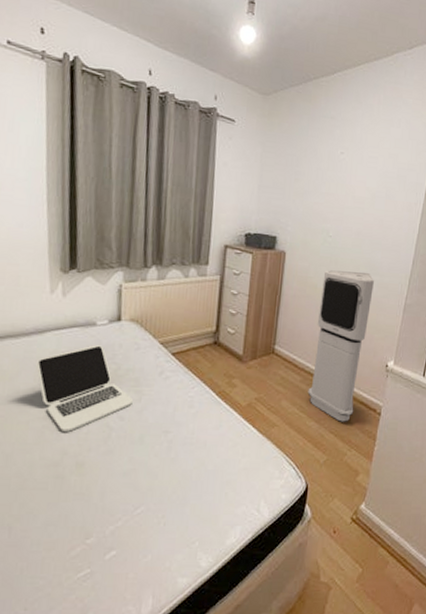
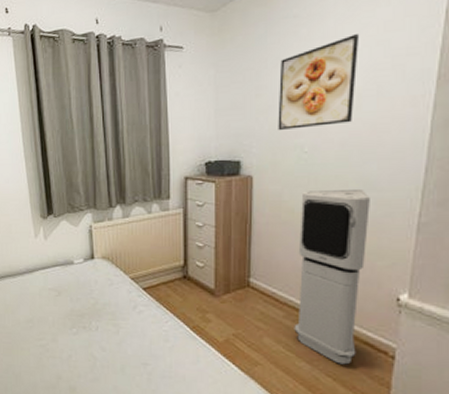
laptop: present [36,344,133,432] -> none [31,280,111,359]
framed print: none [310,144,378,217] -> present [278,34,360,130]

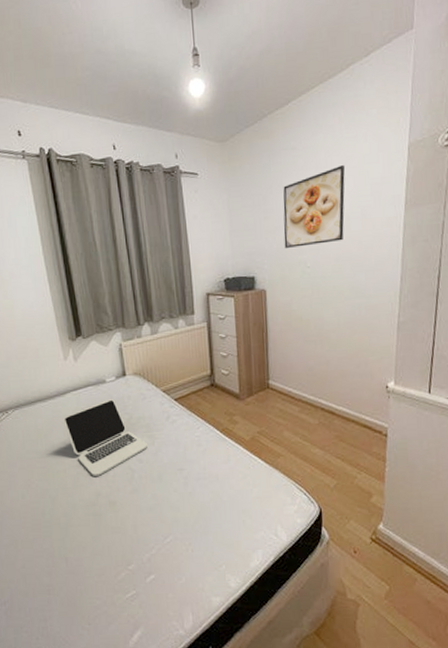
laptop: none [31,280,111,359] -> present [64,398,147,476]
air purifier: present [294,190,370,365] -> none [307,297,362,447]

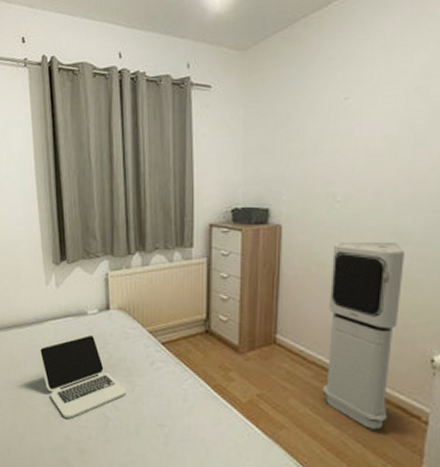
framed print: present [283,165,346,248] -> none [309,79,397,177]
air purifier: none [307,297,362,447] -> present [322,242,404,430]

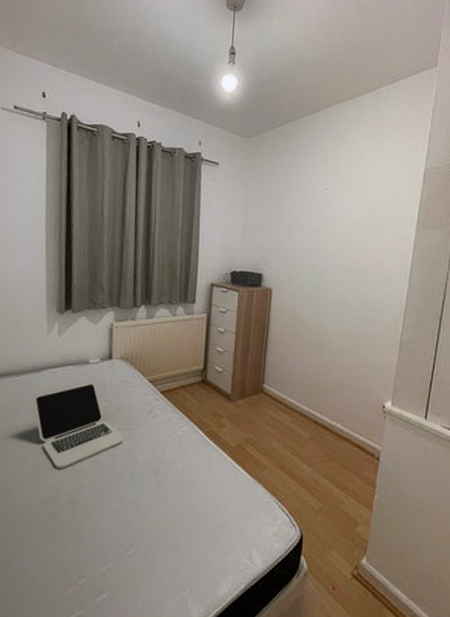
air purifier: present [322,242,404,430] -> none [299,306,366,467]

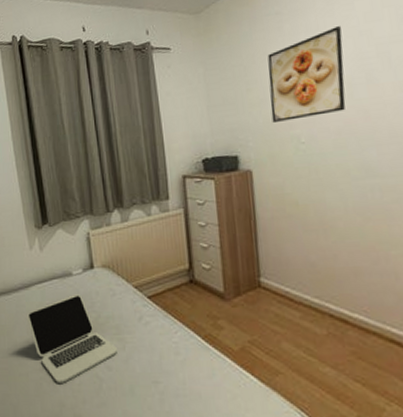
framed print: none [296,178,364,251] -> present [267,26,346,122]

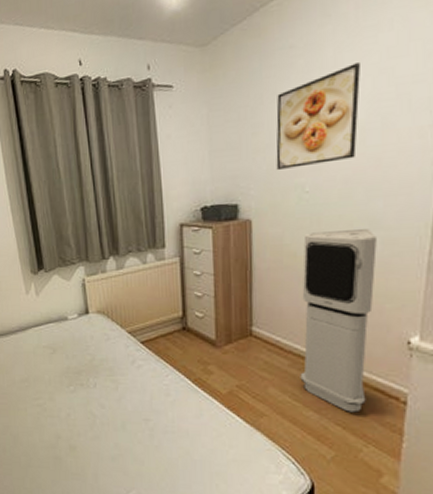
laptop: present [27,293,117,383] -> none [25,337,110,418]
air purifier: none [304,177,383,367] -> present [300,229,377,413]

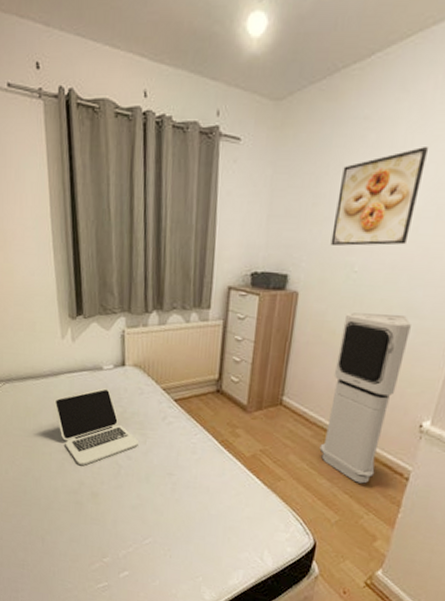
laptop: none [25,337,110,418] -> present [54,387,138,466]

